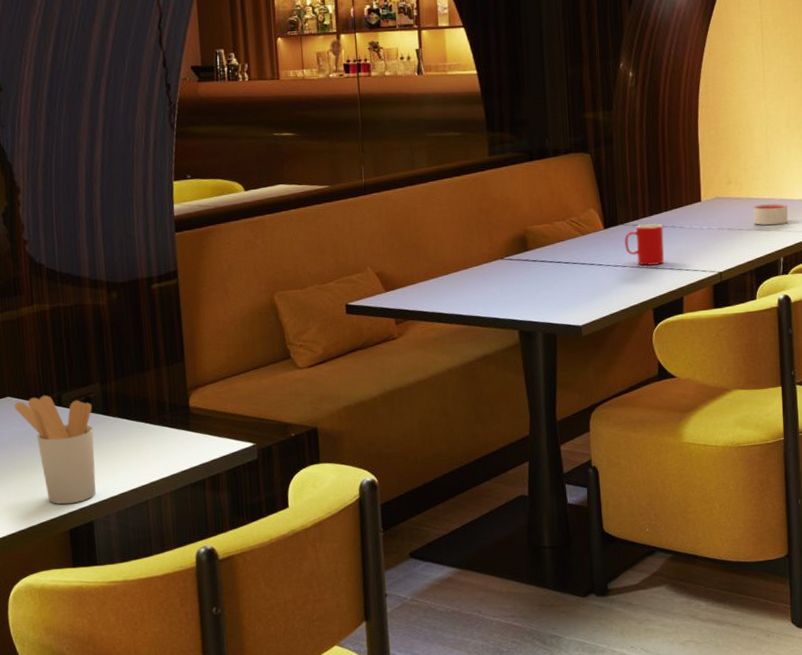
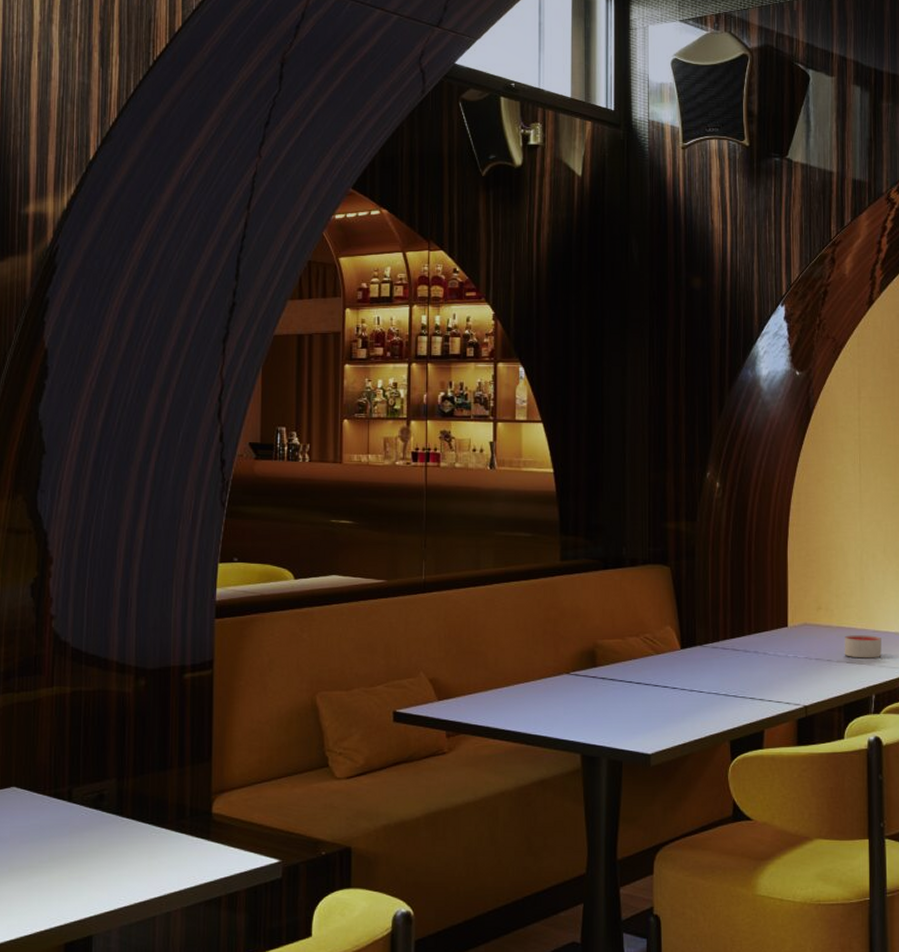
utensil holder: present [14,395,96,505] -> none [19,788,104,914]
cup: present [624,223,665,266] -> none [703,647,745,694]

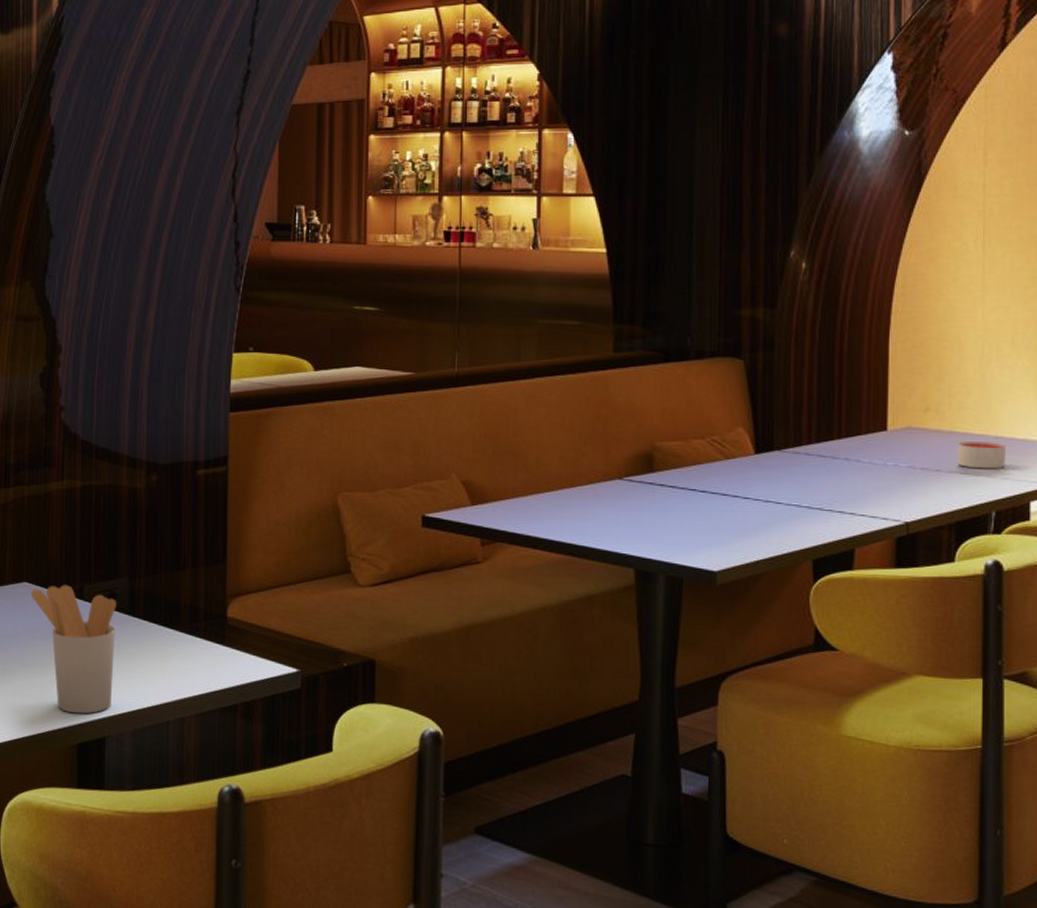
utensil holder: none [19,788,104,914] -> present [30,585,116,714]

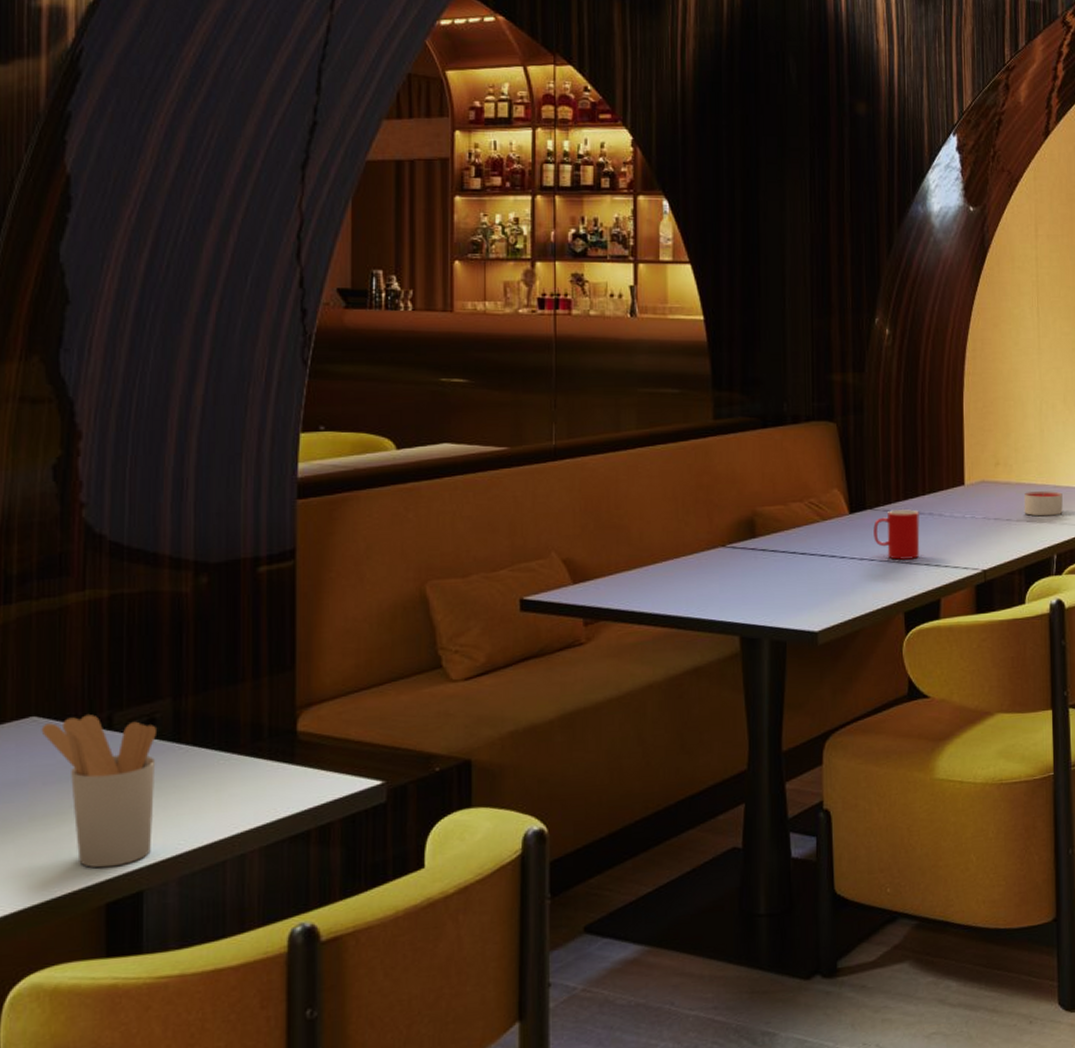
cup: none [781,453,834,506] -> present [873,509,920,561]

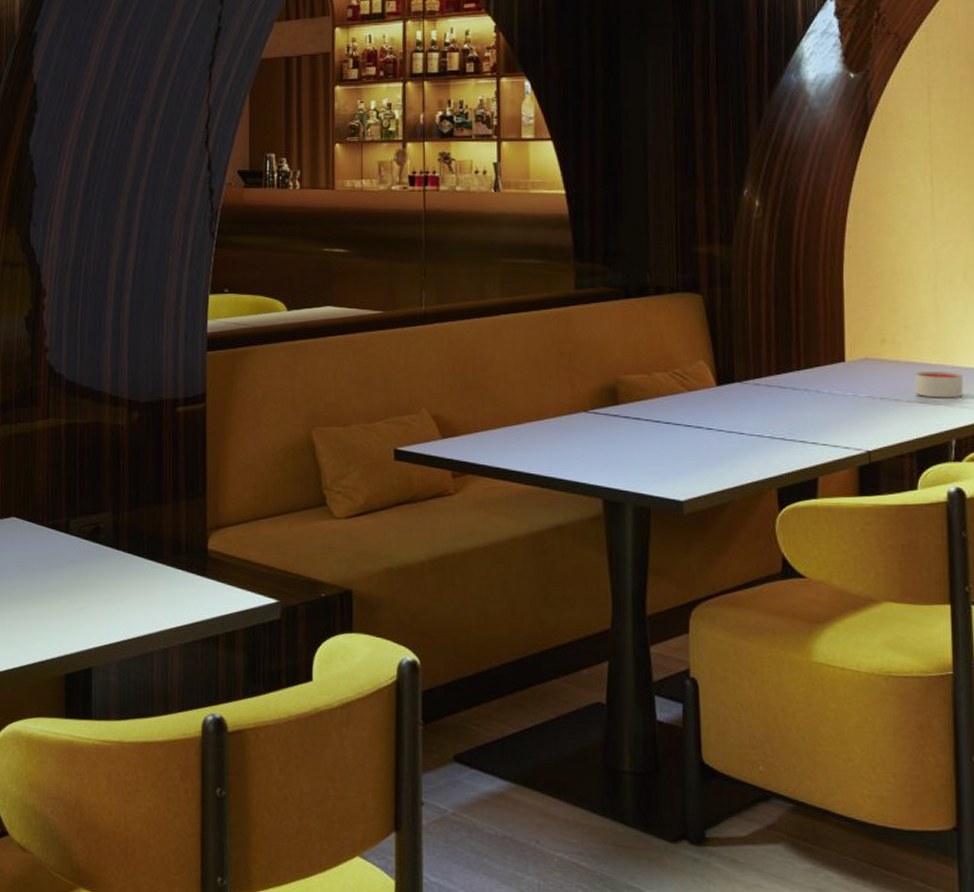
utensil holder: present [41,715,156,868] -> none [19,520,101,645]
cup: present [873,509,920,561] -> none [743,384,795,436]

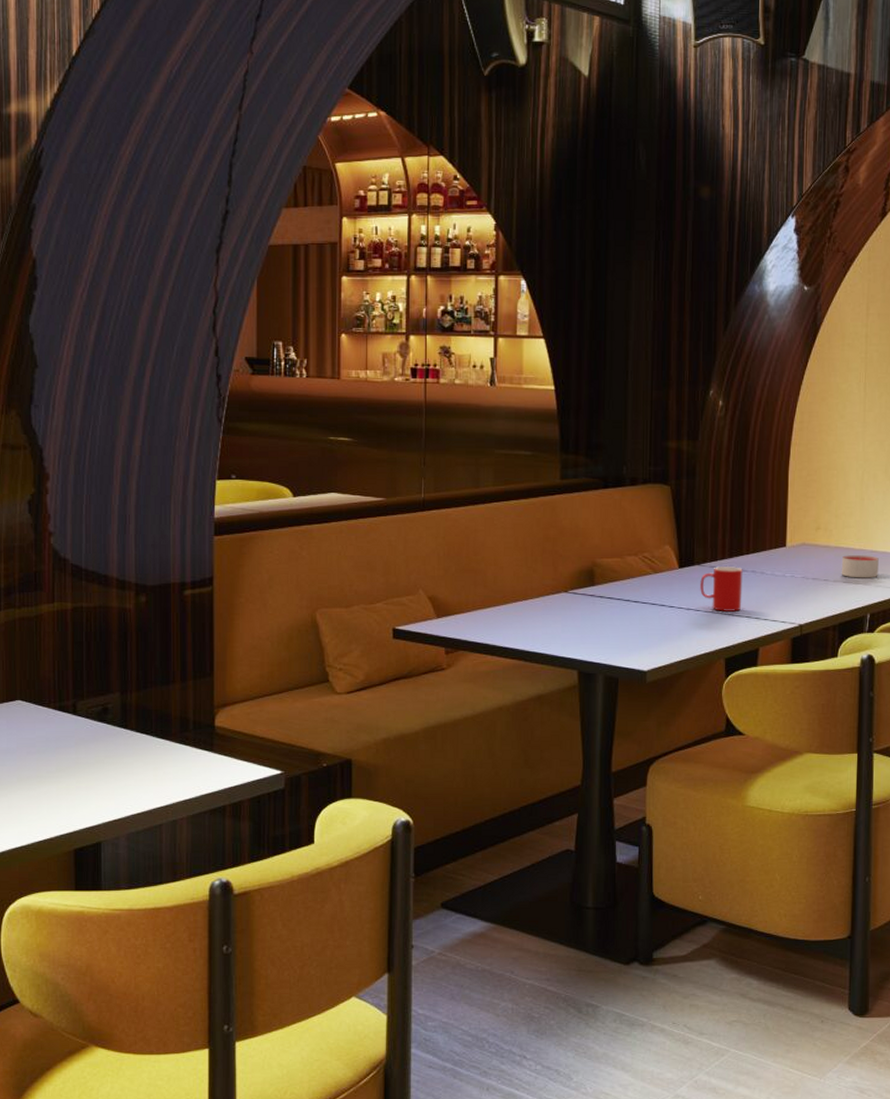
cup: none [743,384,795,436] -> present [700,566,743,613]

